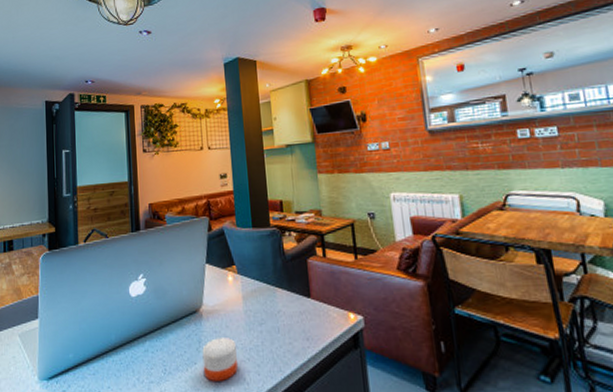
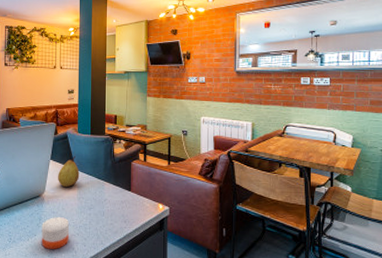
fruit: none [217,257,244,297] -> present [58,156,80,187]

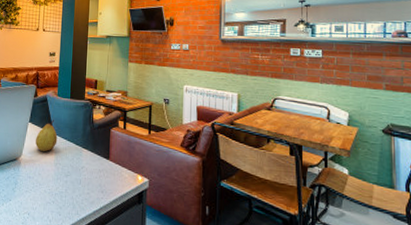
candle: present [41,217,69,249] -> none [16,182,45,217]

